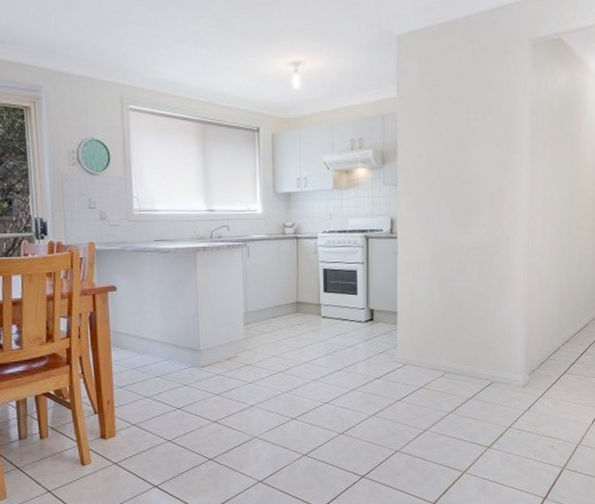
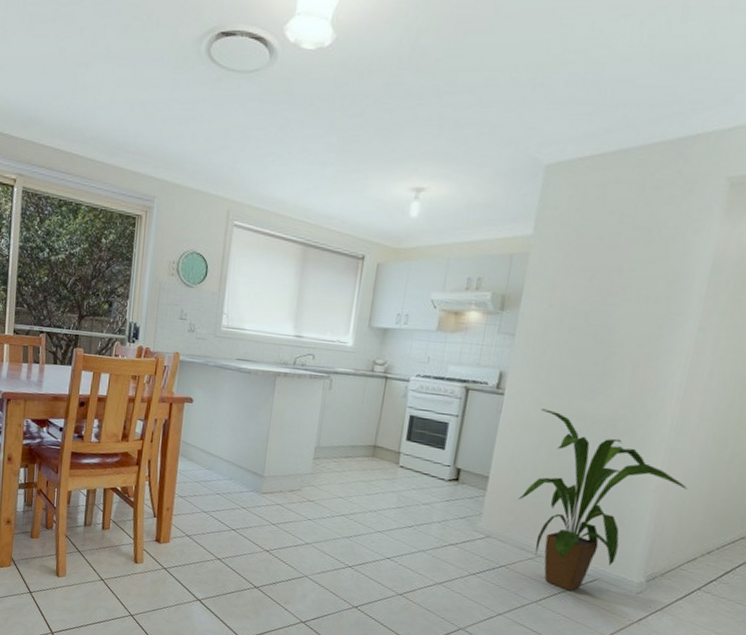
house plant: none [424,245,544,397] -> present [519,409,688,591]

